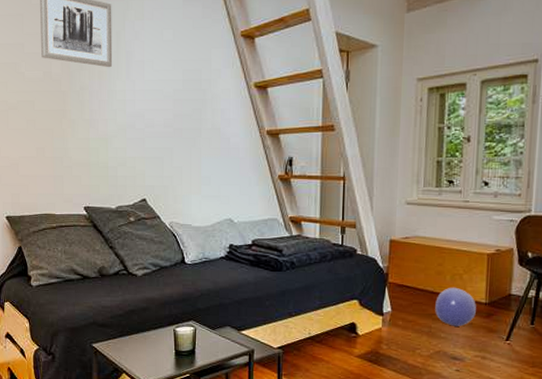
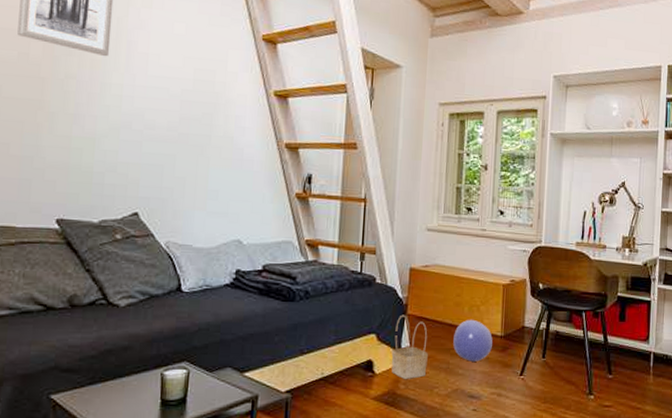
basket: none [373,283,409,341] -> present [391,314,428,379]

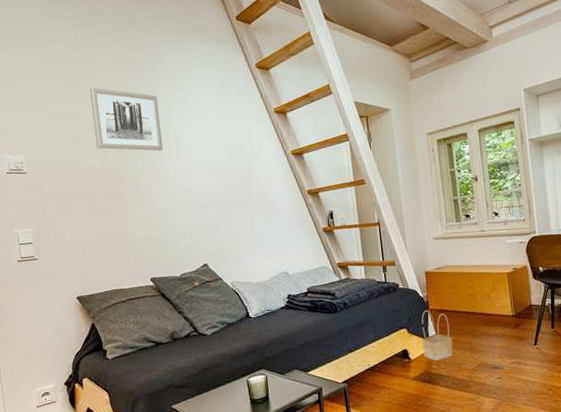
ball: present [453,319,493,362] -> none [471,305,506,340]

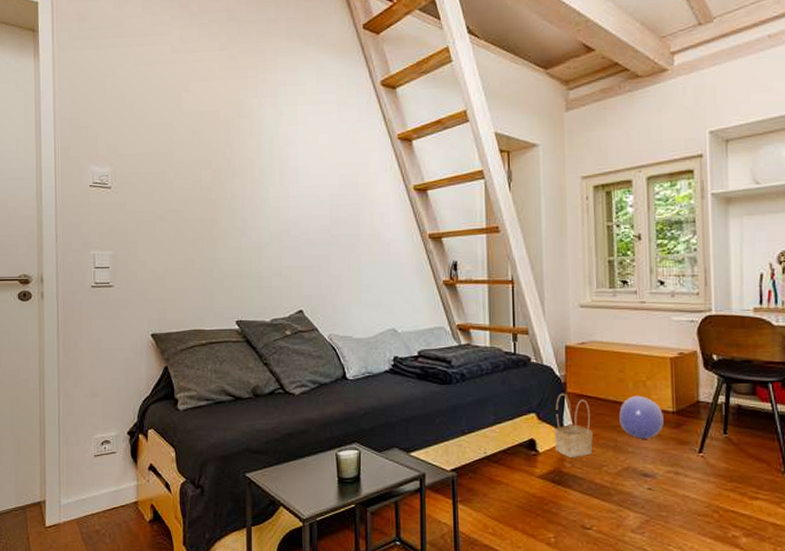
wall art: present [89,87,164,151] -> none [189,95,266,175]
ball: none [471,305,506,340] -> present [619,395,664,439]

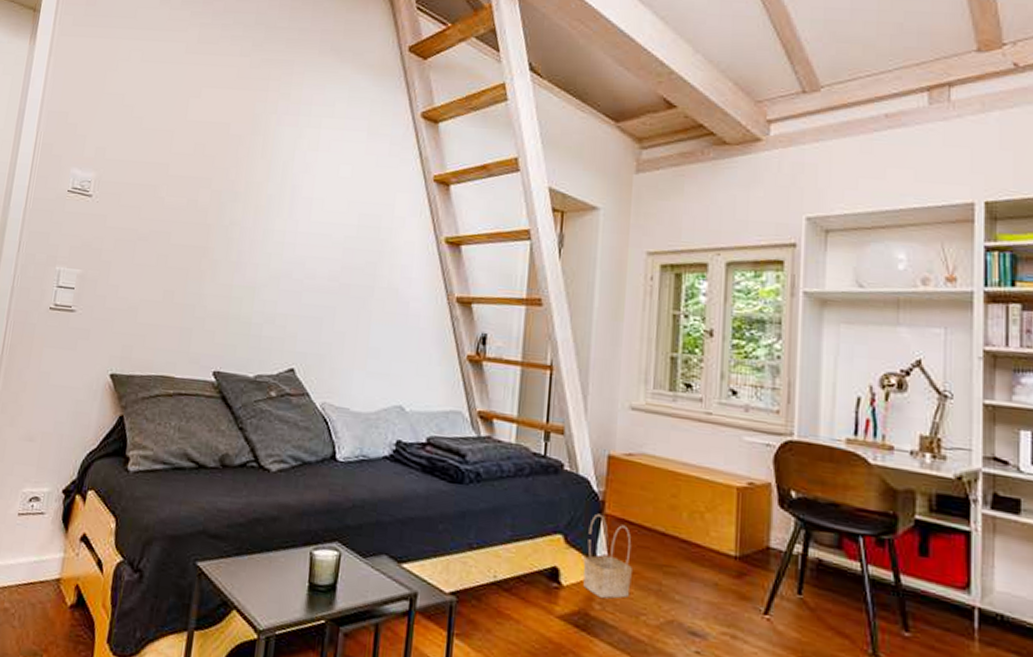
ball: present [619,395,664,439] -> none [667,529,723,587]

